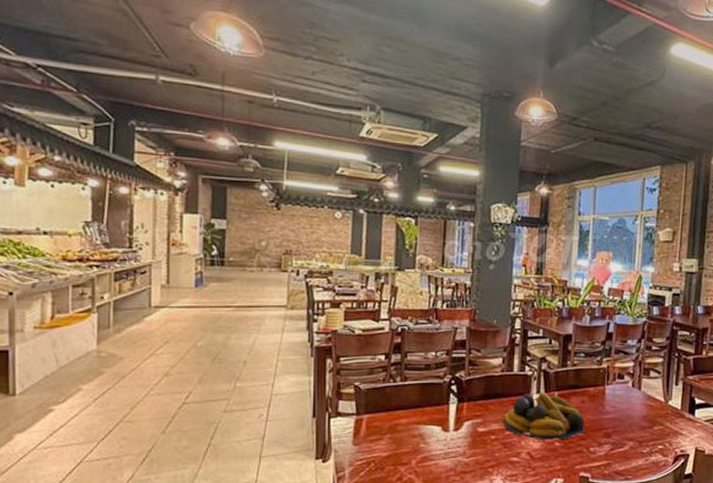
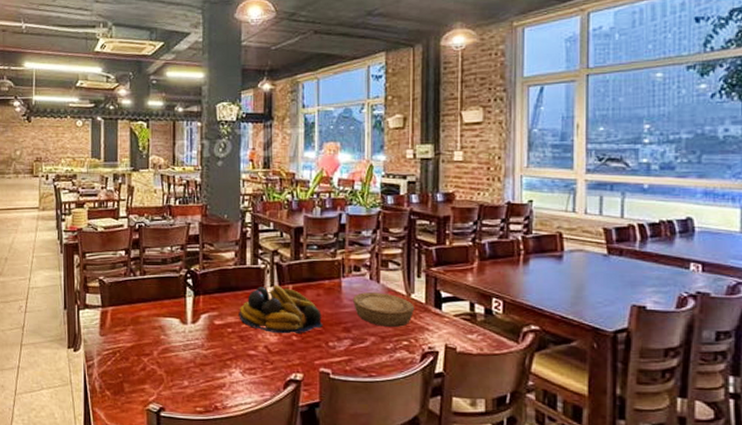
bowl: none [614,399,671,432] -> present [352,292,415,327]

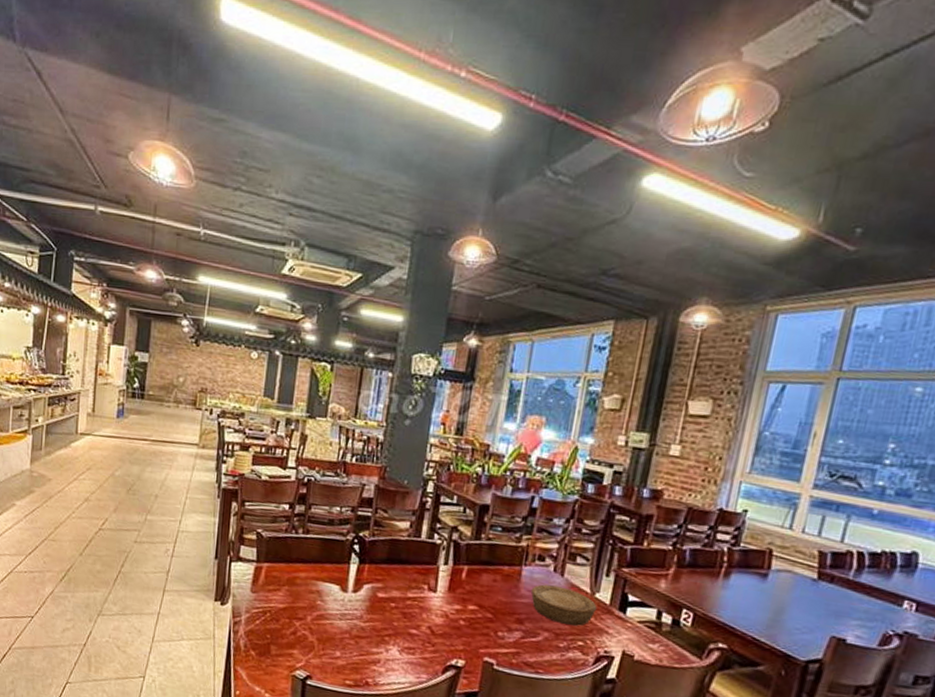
fruit bowl: present [239,284,323,334] -> none [404,563,495,619]

